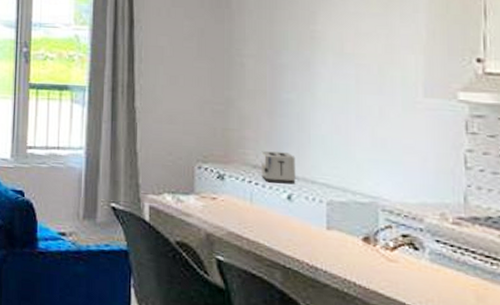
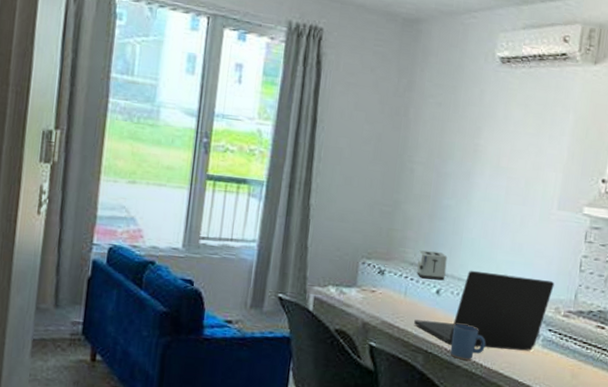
laptop: none [266,171,435,267] -> present [414,270,555,351]
mug: none [313,234,356,277] -> present [450,324,486,360]

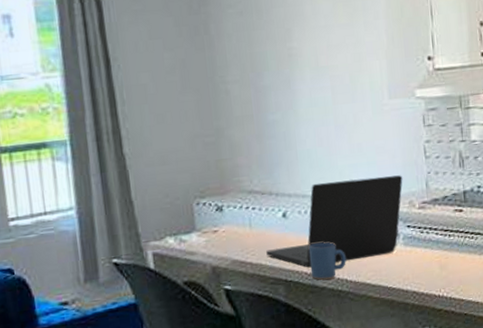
toaster: present [417,250,448,281] -> none [254,172,289,205]

